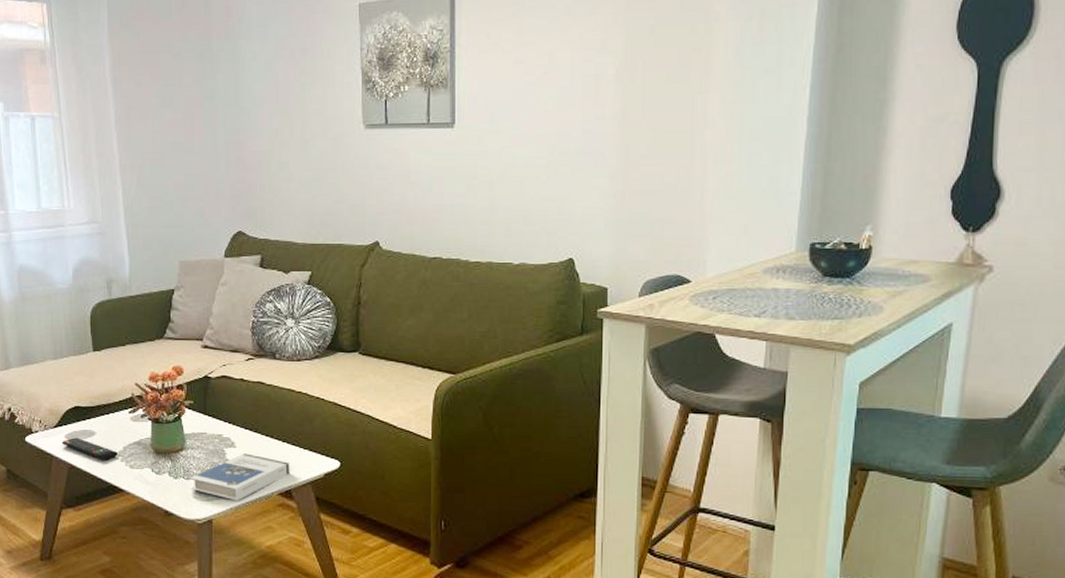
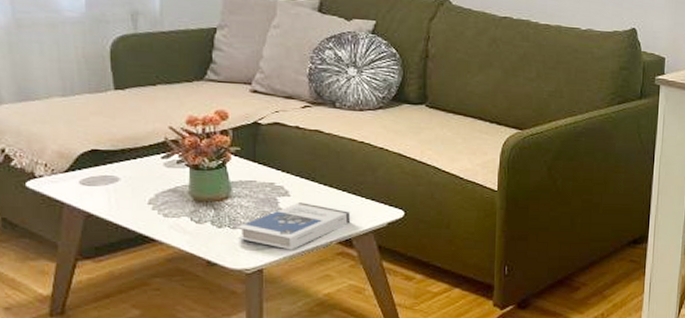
remote control: present [62,437,119,460] -> none [76,183,149,209]

